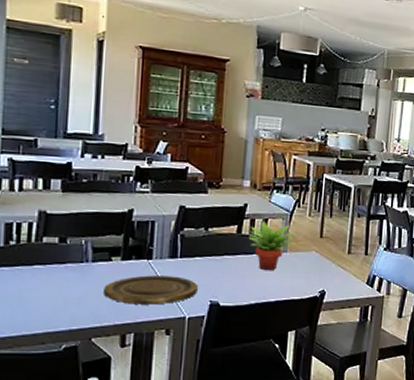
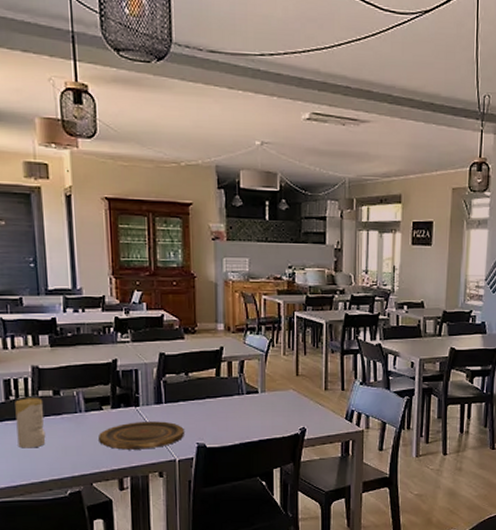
candle: none [12,243,47,298] -> present [15,398,46,449]
succulent plant: present [248,220,297,271] -> none [227,362,274,412]

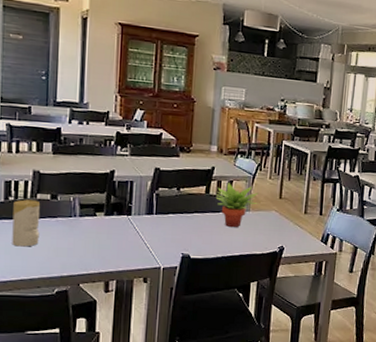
plate: present [99,421,184,450] -> none [90,229,171,256]
succulent plant: none [227,362,274,412] -> present [215,181,259,228]

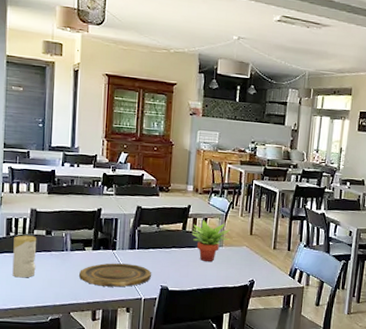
plate: none [90,229,171,256] -> present [79,263,151,287]

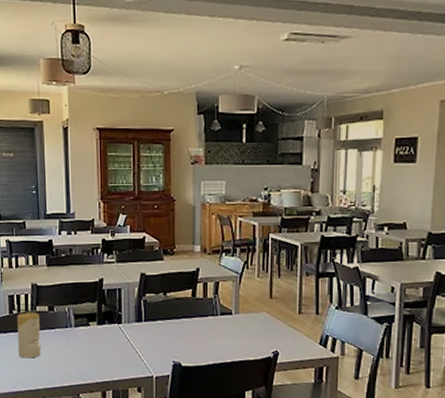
plate: present [79,263,151,287] -> none [86,338,161,365]
succulent plant: present [191,219,231,262] -> none [202,283,247,333]

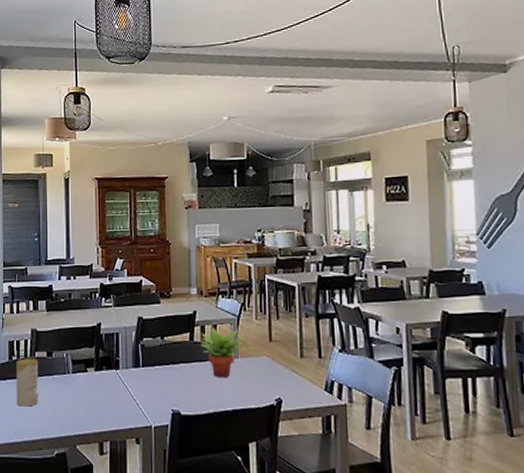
succulent plant: none [202,283,247,333] -> present [200,326,247,378]

